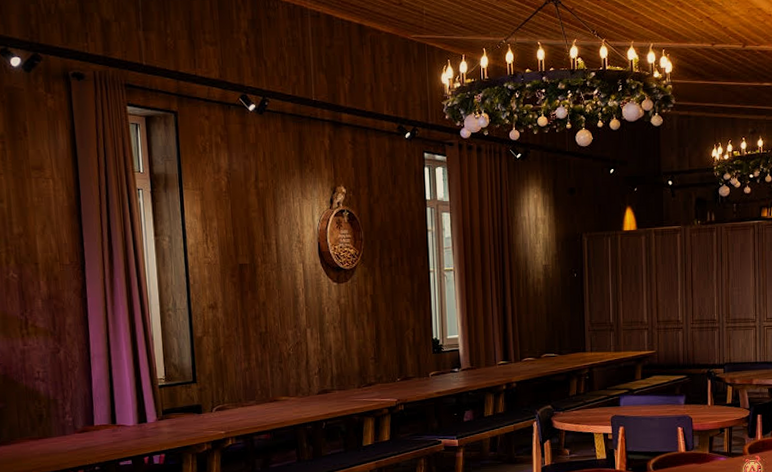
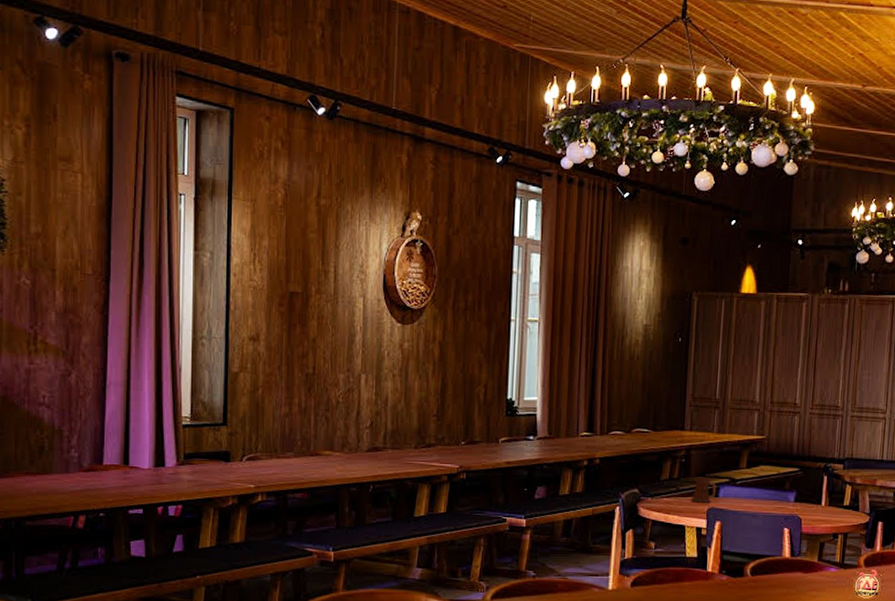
beer mug: none [597,390,617,413] -> present [691,476,716,504]

